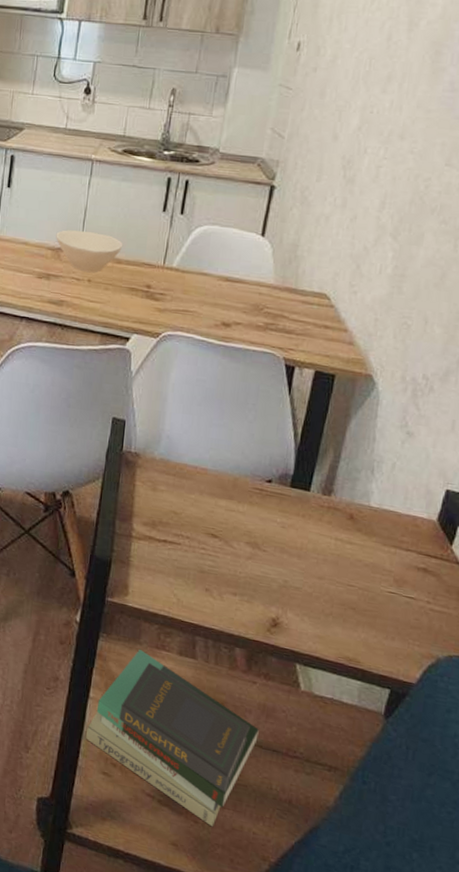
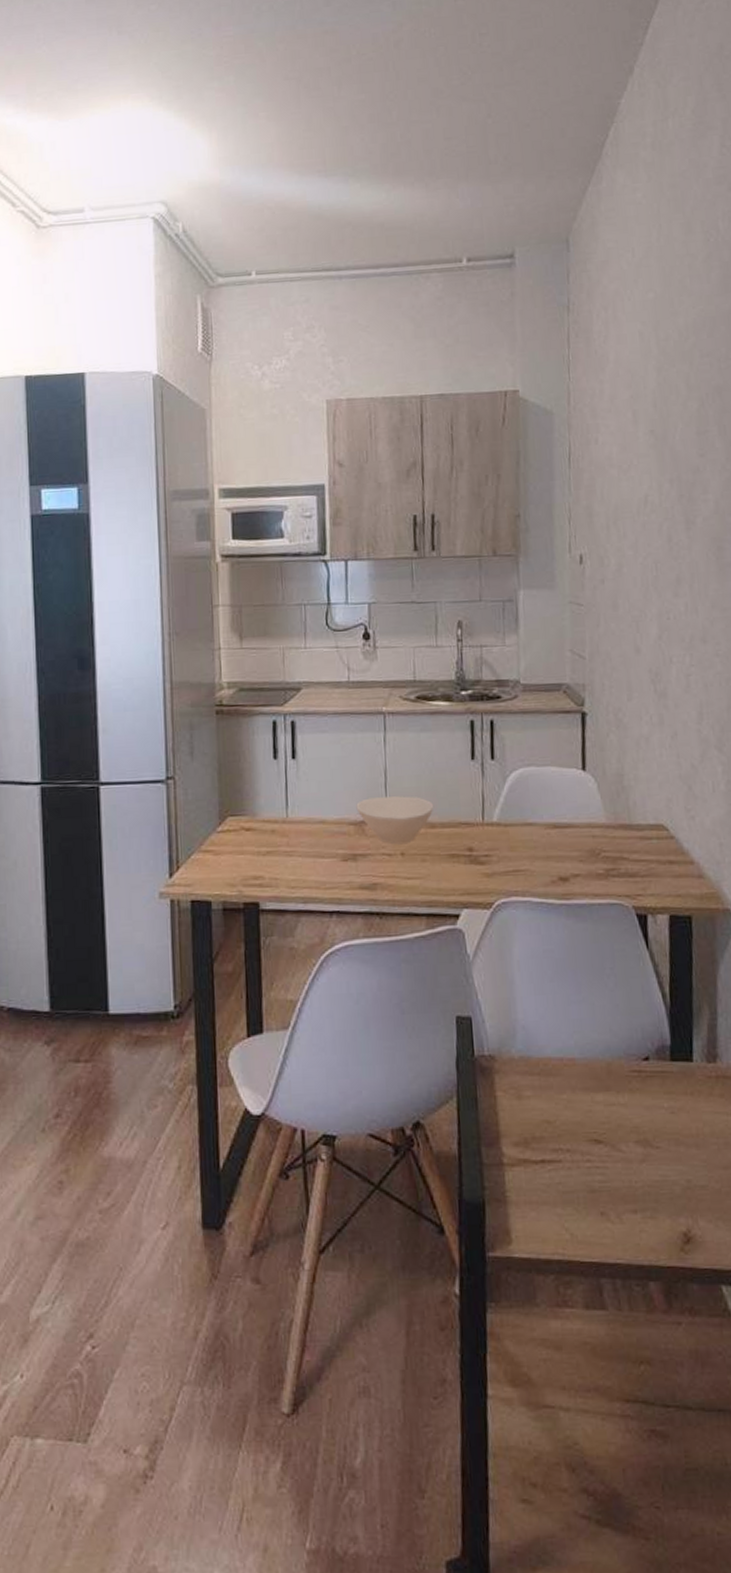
books: present [86,649,259,827] -> none [492,1312,698,1540]

